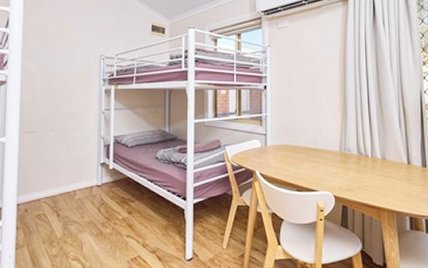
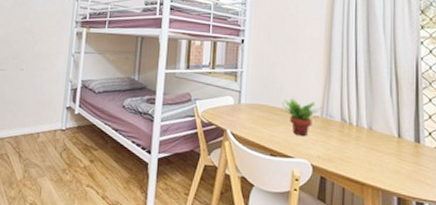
succulent plant: none [304,137,341,171] -> present [281,99,322,137]

